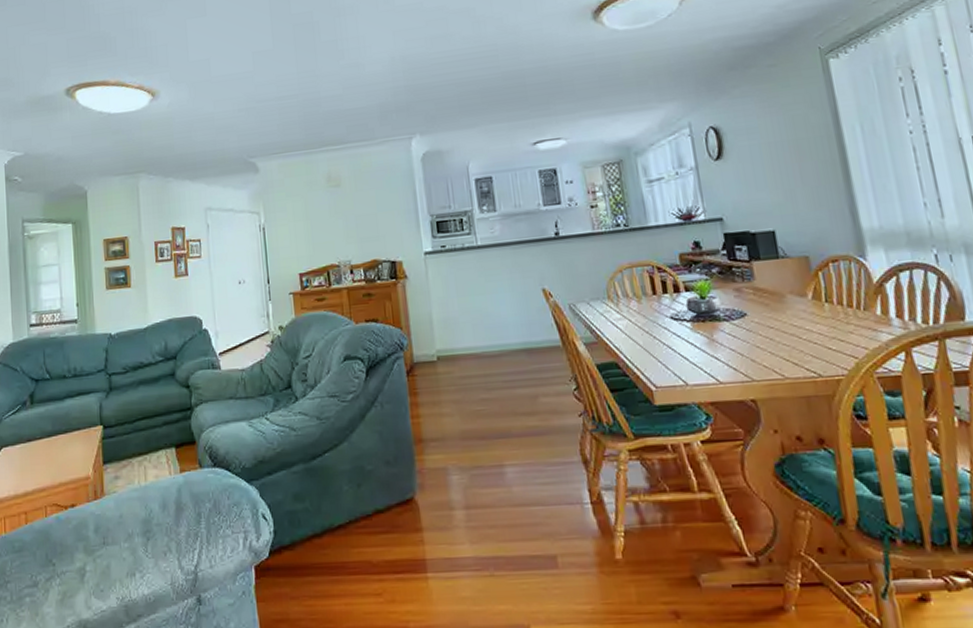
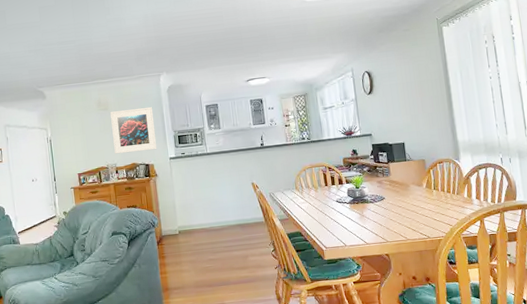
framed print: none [344,181,407,247] -> present [110,106,157,154]

